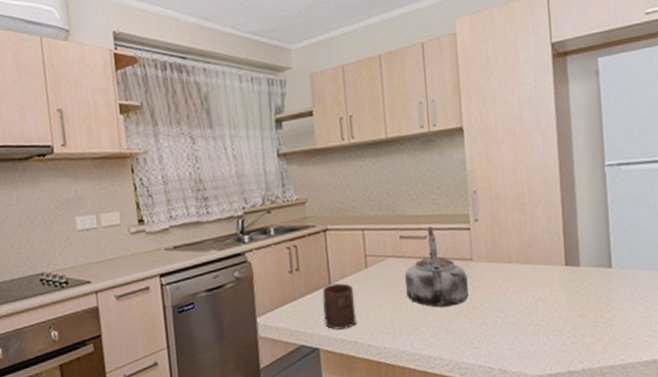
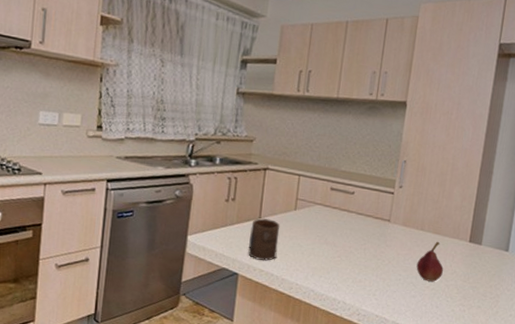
kettle: present [404,225,469,308] -> none [325,183,383,259]
fruit: none [512,271,543,318] -> present [416,241,444,282]

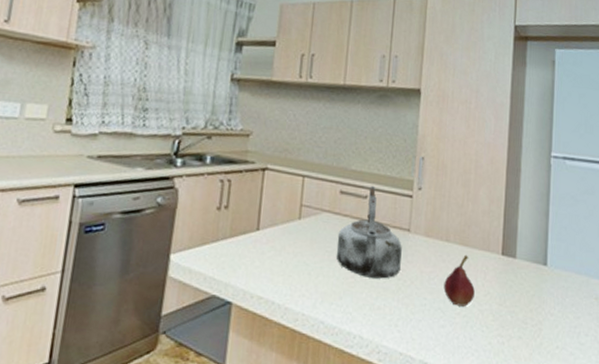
cup: present [248,217,280,261] -> none [244,229,282,286]
kettle: none [325,183,383,259] -> present [336,185,402,279]

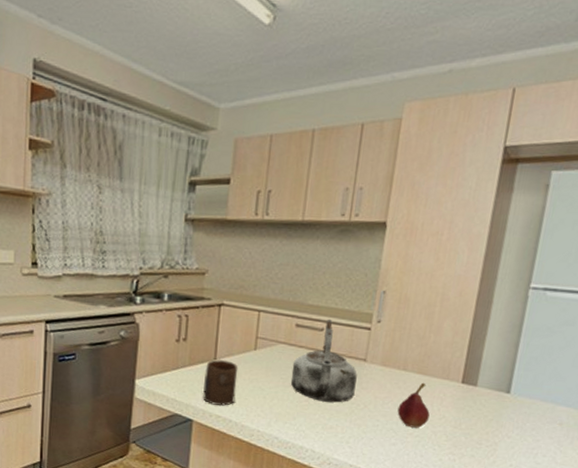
cup: none [244,229,282,286] -> present [203,359,239,407]

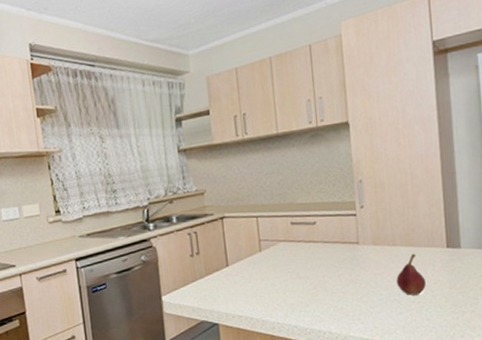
cup: present [203,359,239,407] -> none [220,264,252,307]
kettle: present [290,318,357,403] -> none [295,212,355,287]

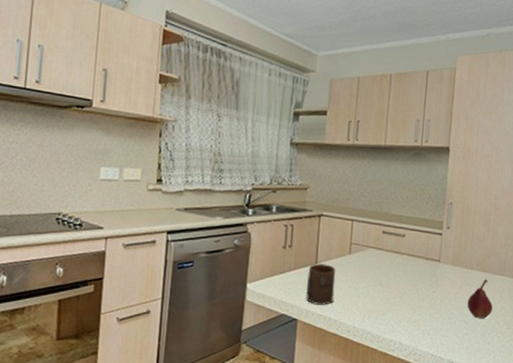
cup: none [220,264,252,307] -> present [306,263,336,306]

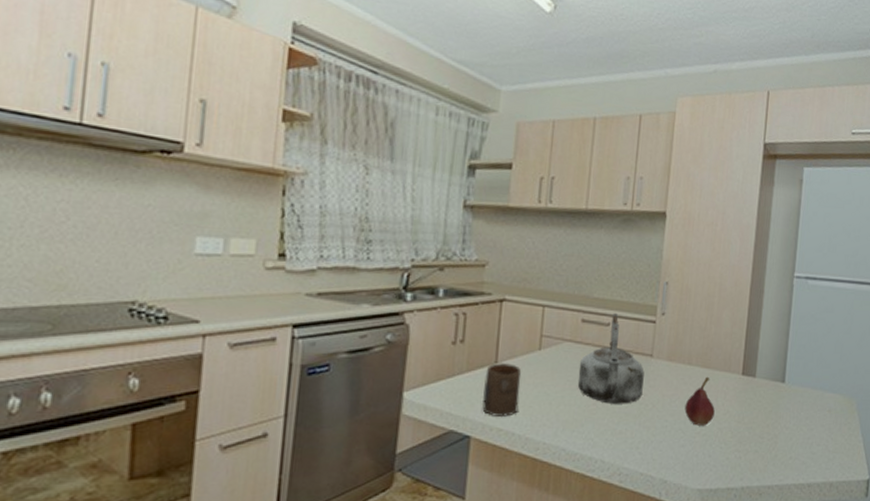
kettle: none [380,226,434,299] -> present [577,312,645,404]

